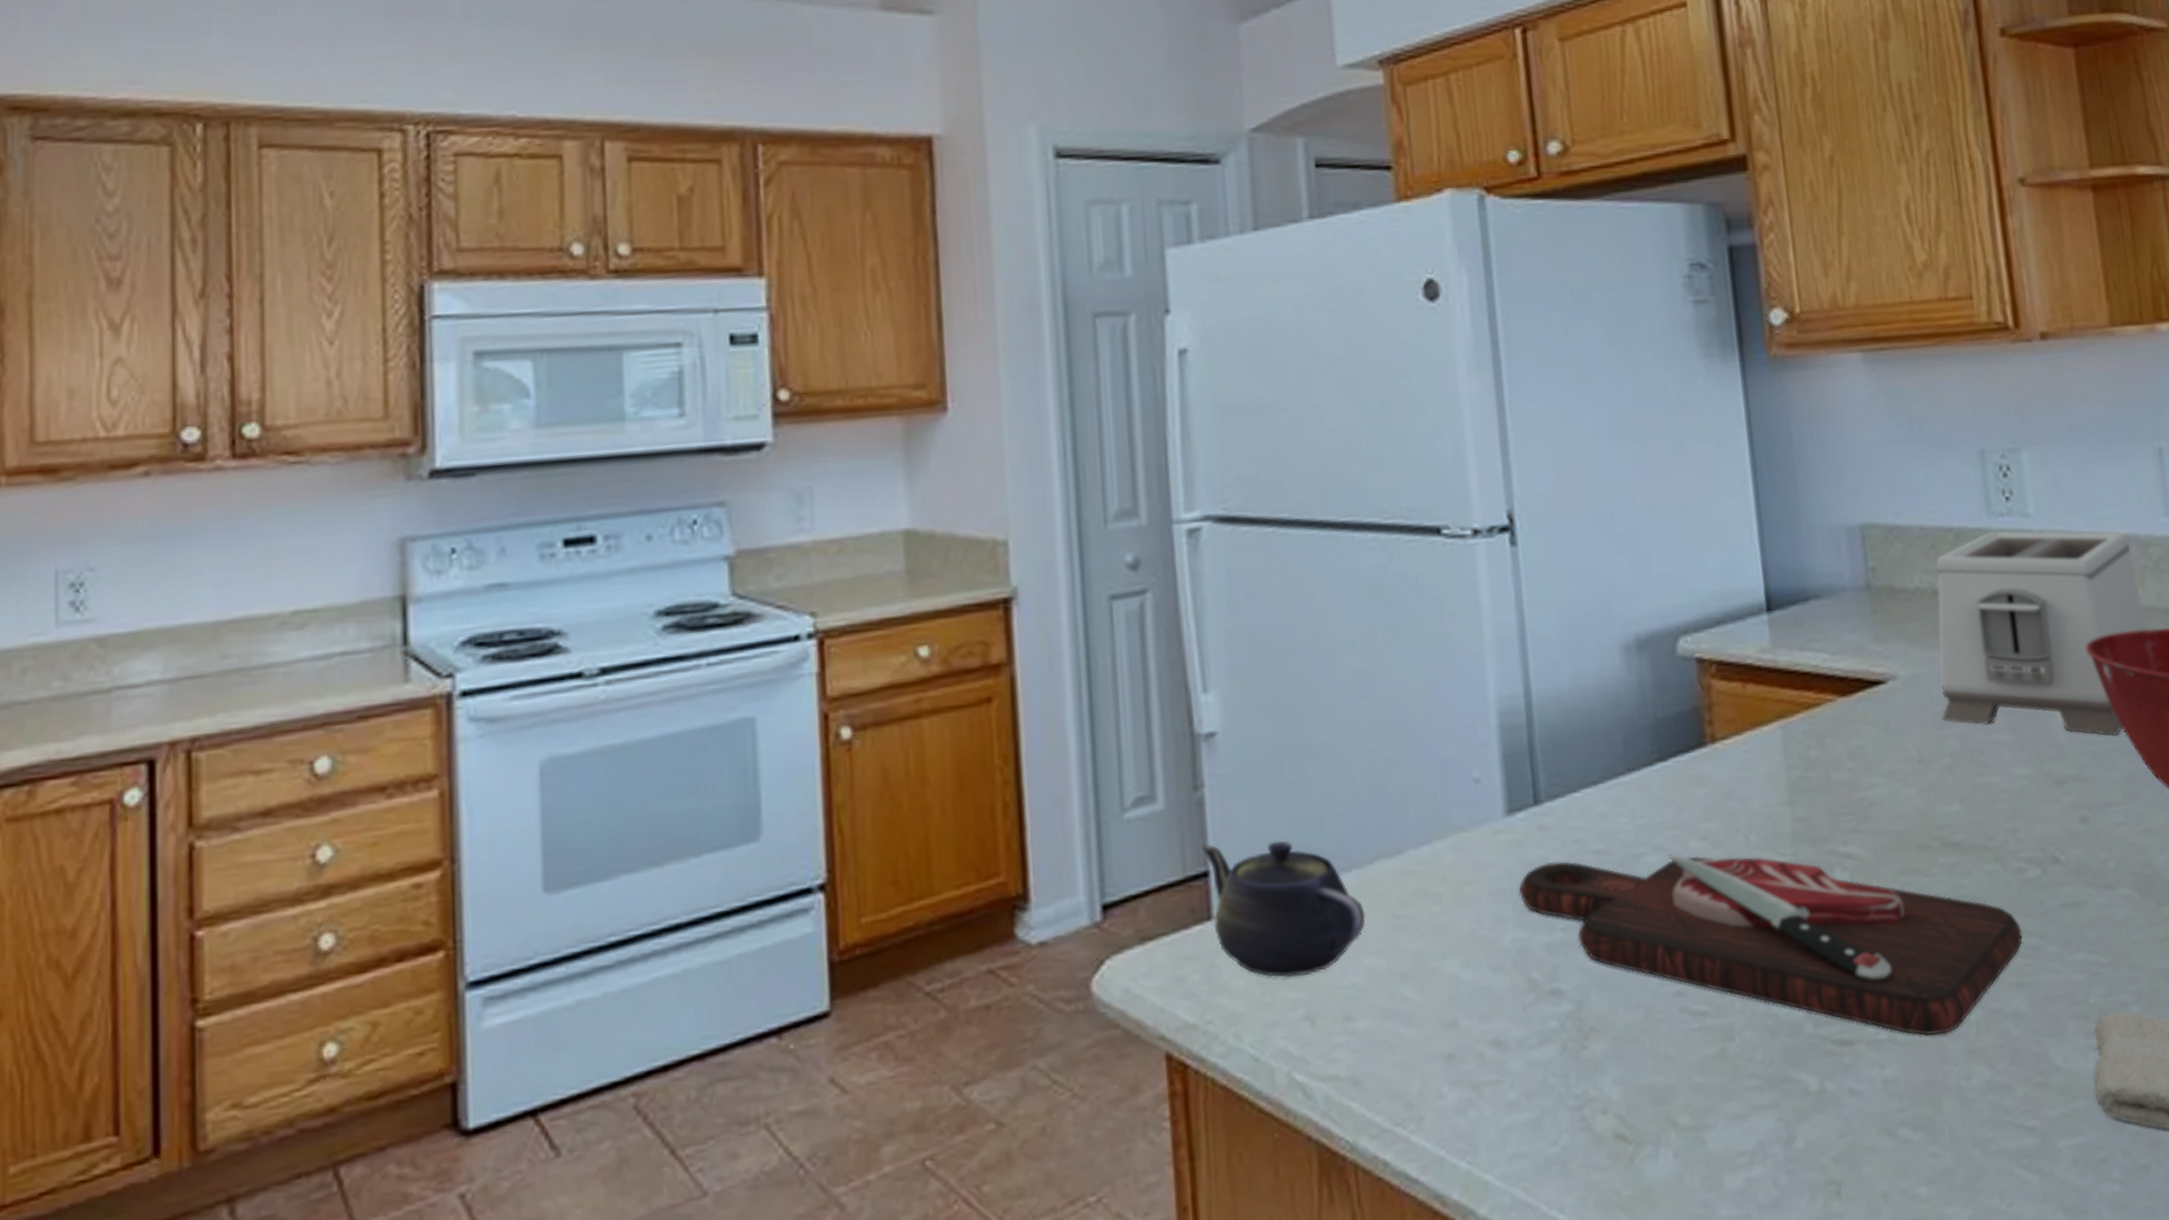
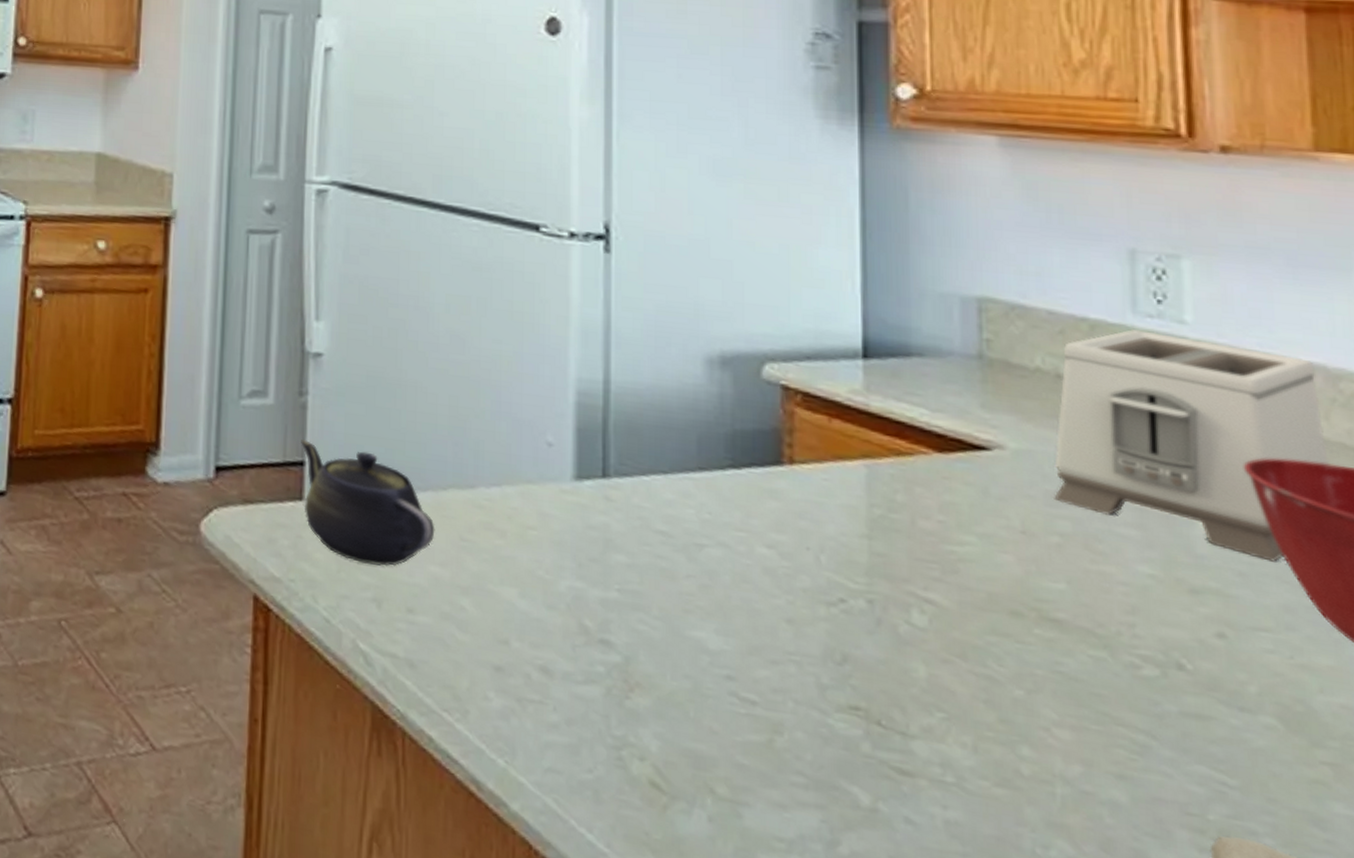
cutting board: present [1518,854,2023,1037] -> none [579,529,1129,799]

